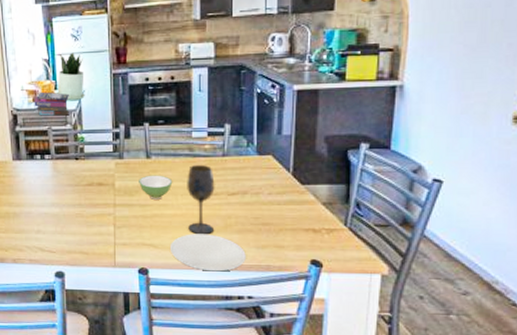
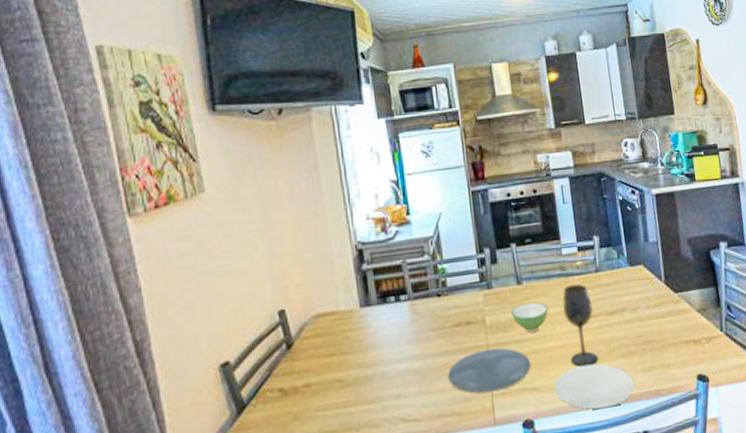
books: present [34,92,70,116] -> none [383,218,426,248]
planter: present [56,52,85,100] -> none [408,170,443,226]
plate: none [79,207,151,242] -> present [448,348,531,394]

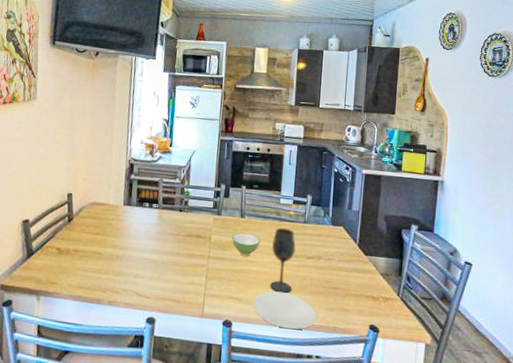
plate: present [448,348,531,394] -> none [175,259,239,293]

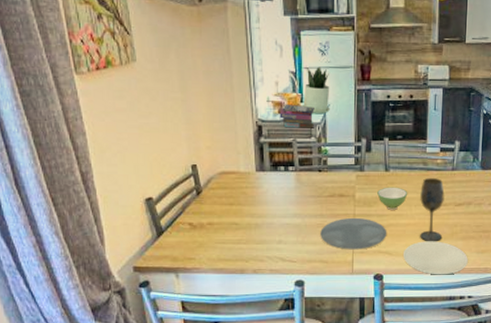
books: none [150,147,183,171] -> present [279,105,316,128]
planter: none [170,117,197,158] -> present [302,66,330,113]
plate: none [175,259,239,293] -> present [320,217,387,250]

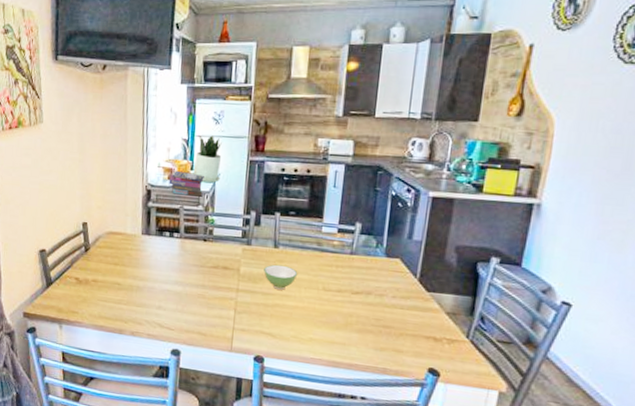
plate: present [320,217,387,250] -> none [200,292,272,328]
plate: present [402,241,468,275] -> none [287,327,364,369]
wine glass: present [420,177,445,242] -> none [308,259,340,331]

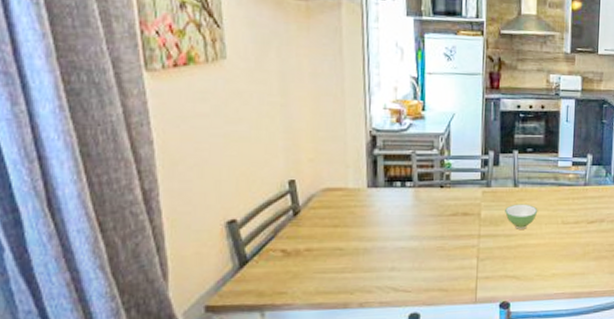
books: present [169,171,206,197] -> none [397,113,439,140]
planter: present [191,135,222,183] -> none [423,72,456,123]

